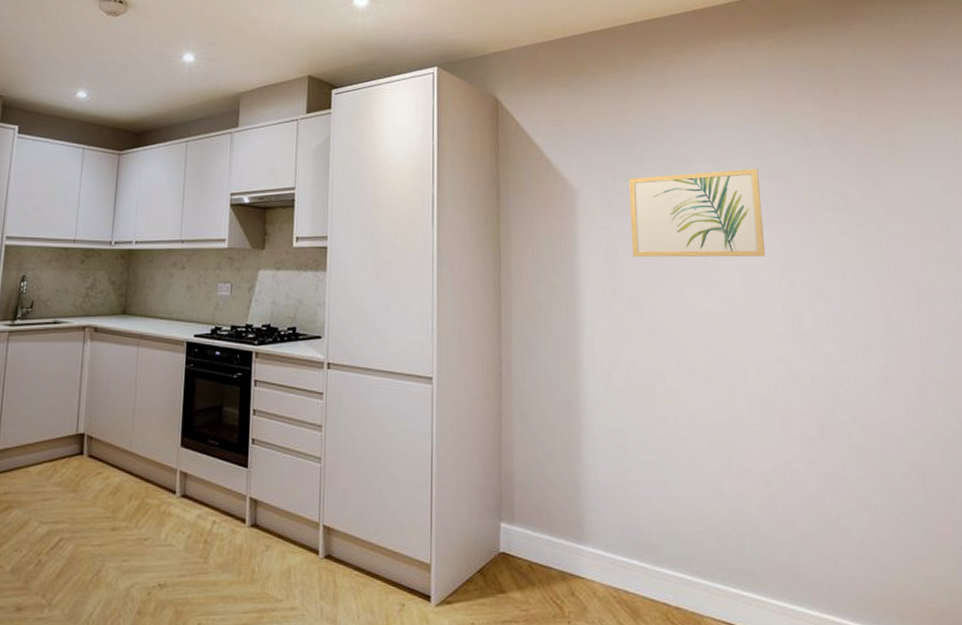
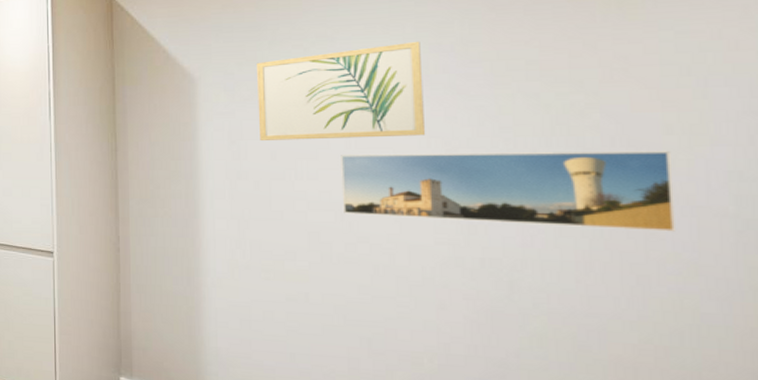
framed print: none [700,273,940,347] -> present [341,151,675,232]

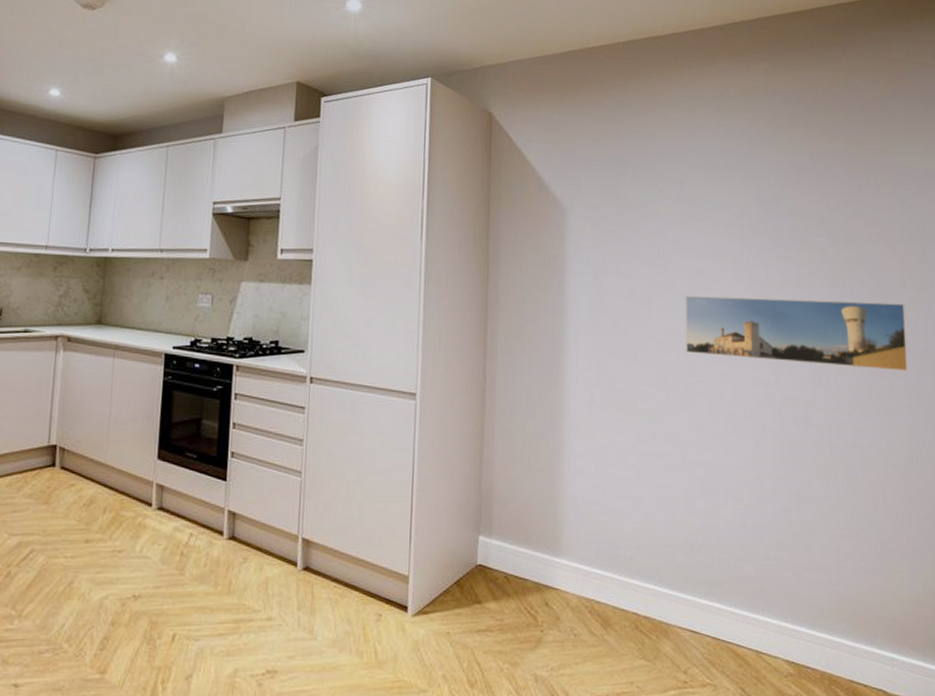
wall art: present [256,41,426,140] -> none [619,192,749,281]

